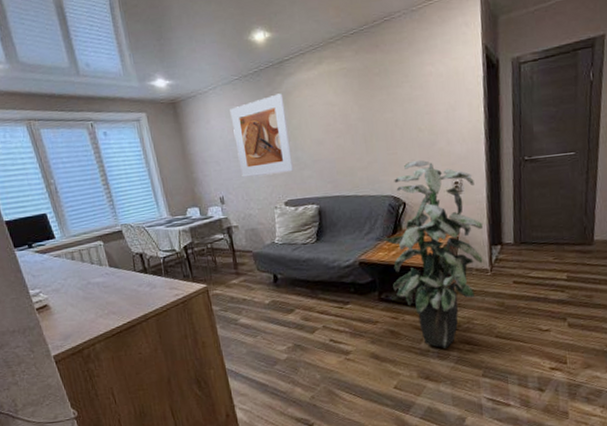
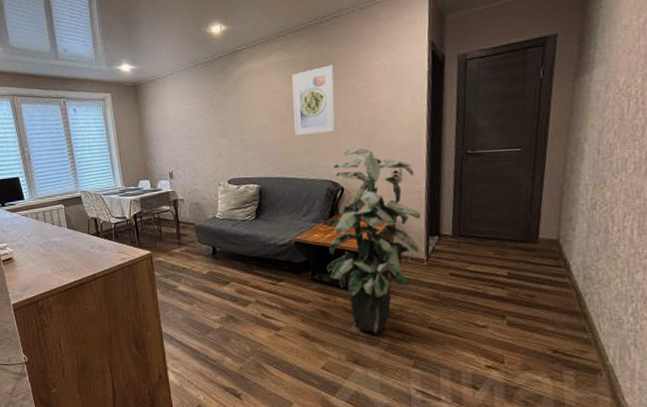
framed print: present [230,93,293,178] -> none [184,80,238,155]
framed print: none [344,72,394,150] -> present [291,65,336,135]

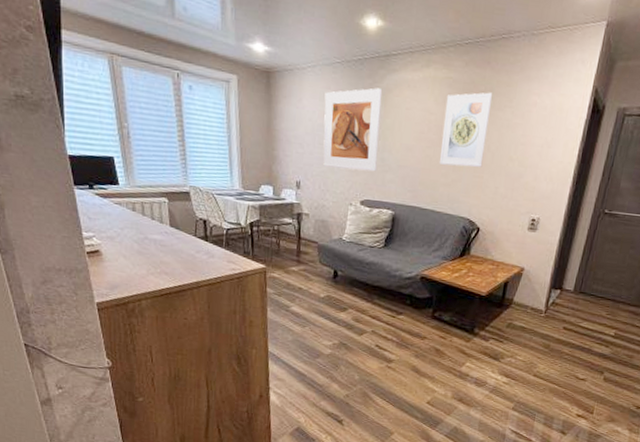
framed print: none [184,80,238,155] -> present [323,88,383,172]
indoor plant: present [319,148,420,334] -> none [448,188,551,376]

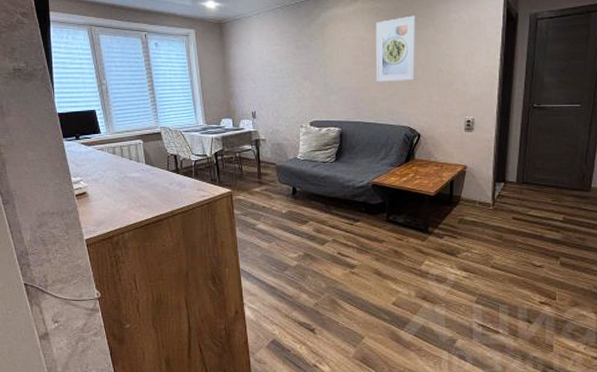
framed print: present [323,88,383,172] -> none [270,24,321,96]

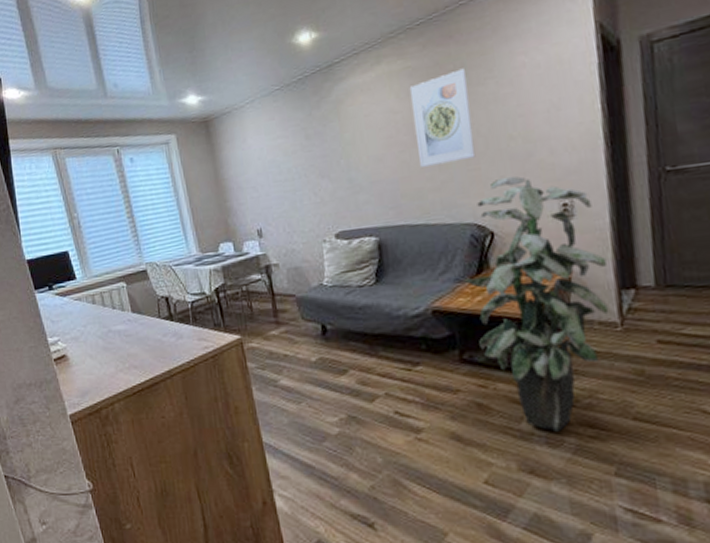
indoor plant: none [396,97,489,272] -> present [464,176,609,432]

